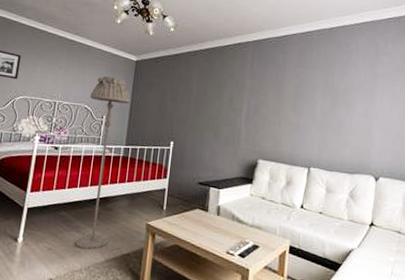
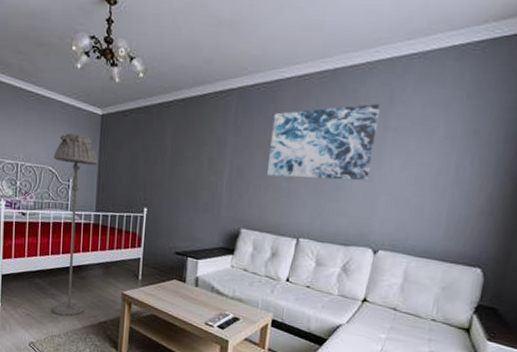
wall art: none [280,55,369,117] -> present [267,104,381,181]

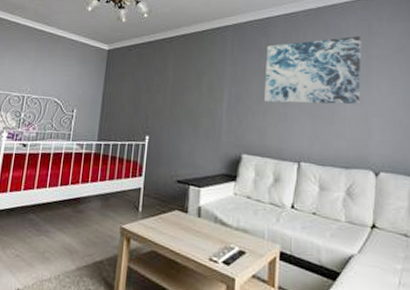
floor lamp: present [51,133,99,316] -> none [43,67,103,256]

